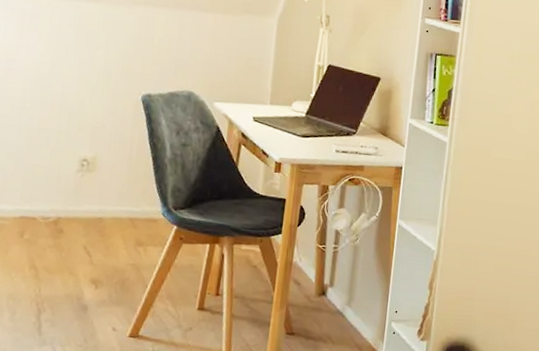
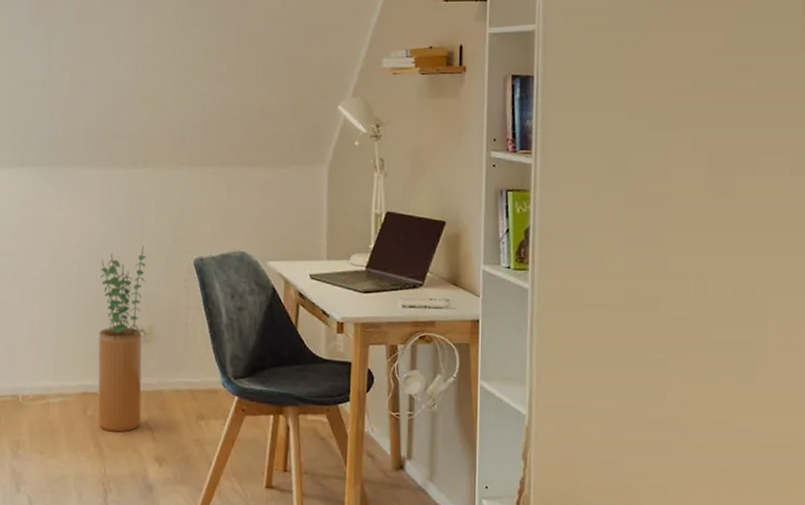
vase: none [35,79,94,256] -> present [98,246,147,432]

